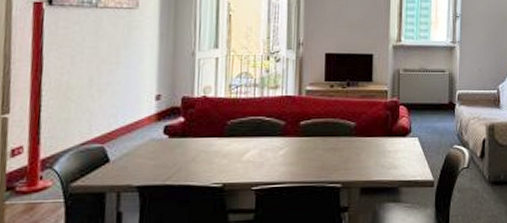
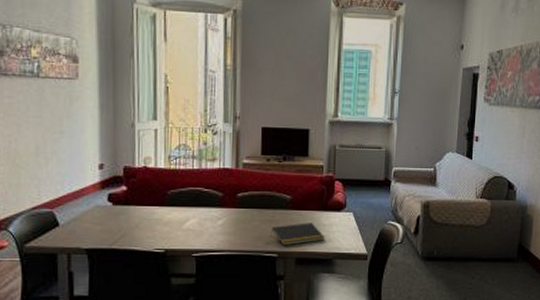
notepad: none [334,149,391,175] -> present [271,222,325,246]

